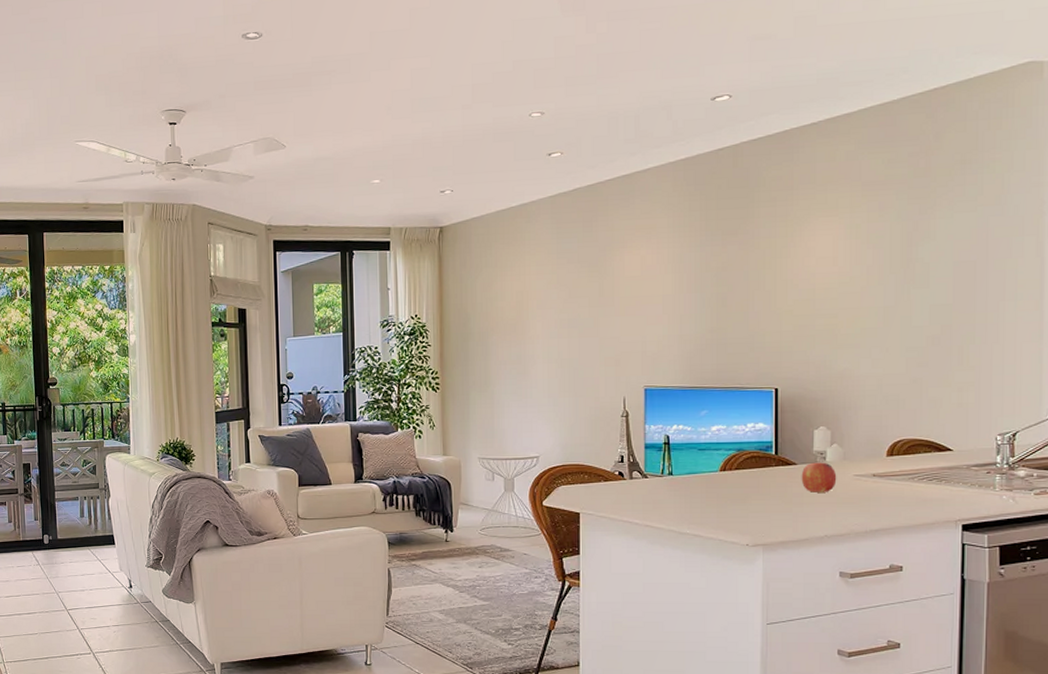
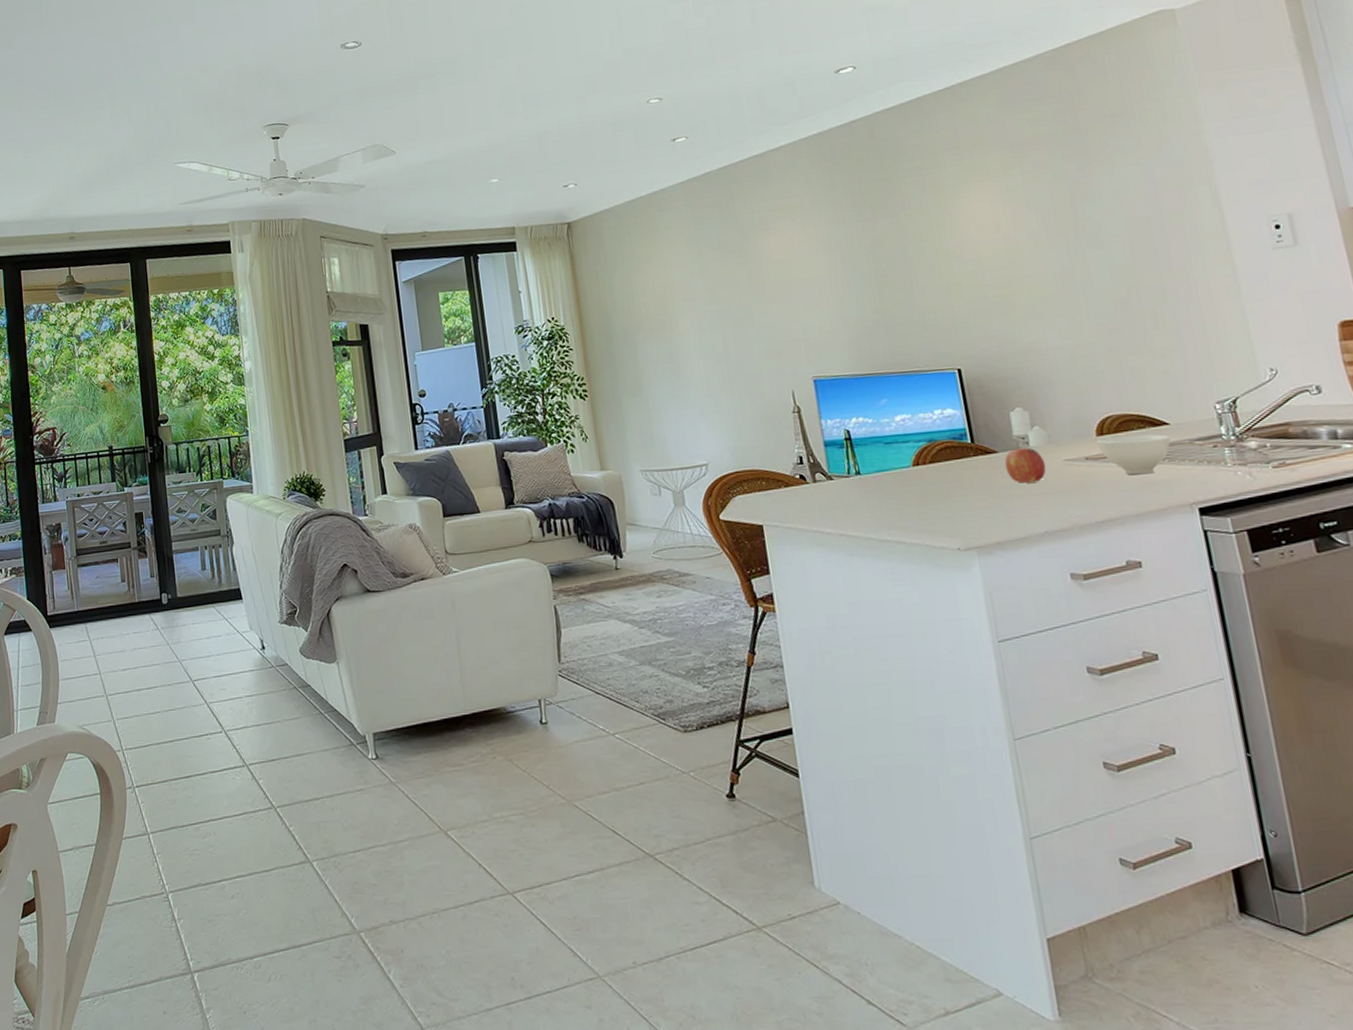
bowl: none [885,458,951,493] -> present [1095,434,1171,475]

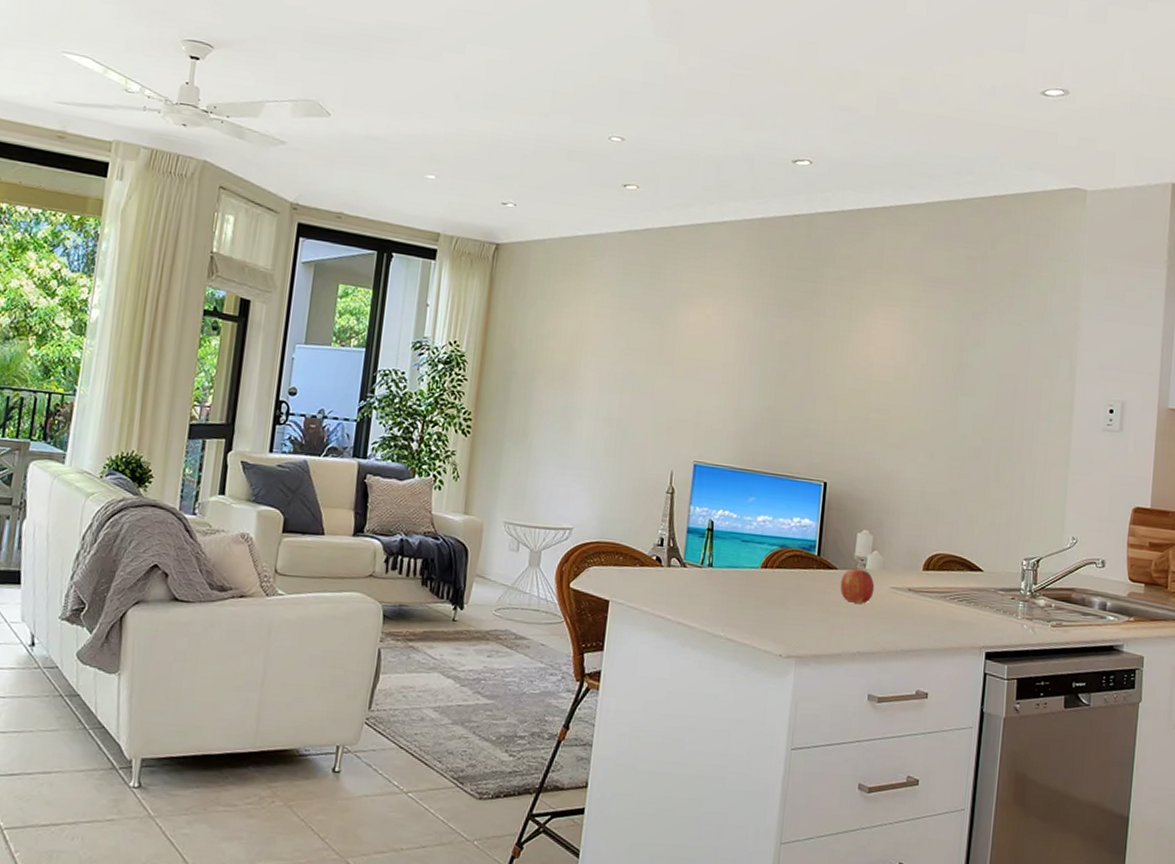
bowl: present [1095,434,1171,475] -> none [921,573,980,614]

